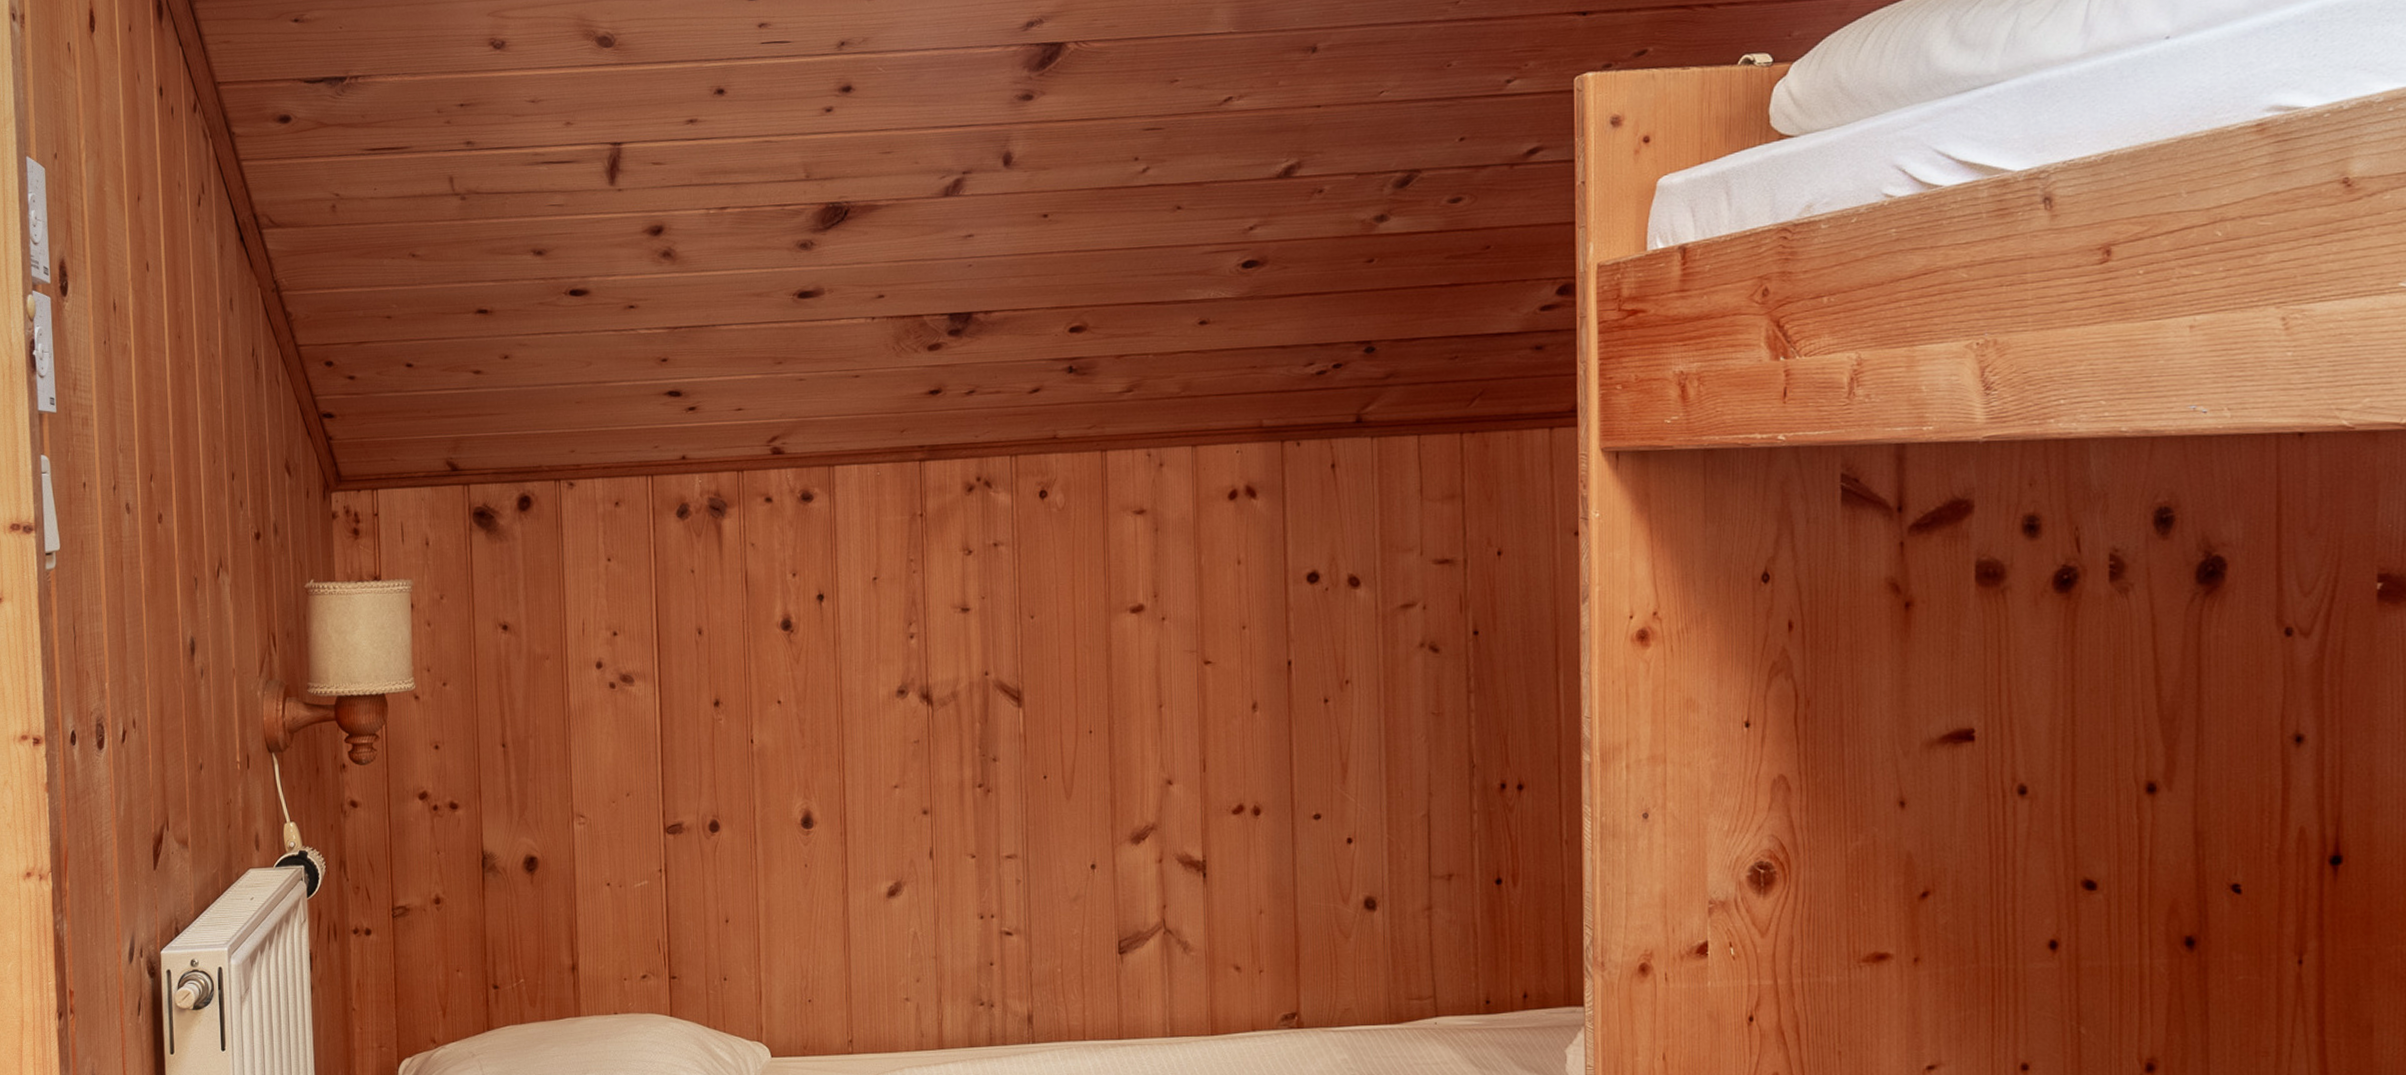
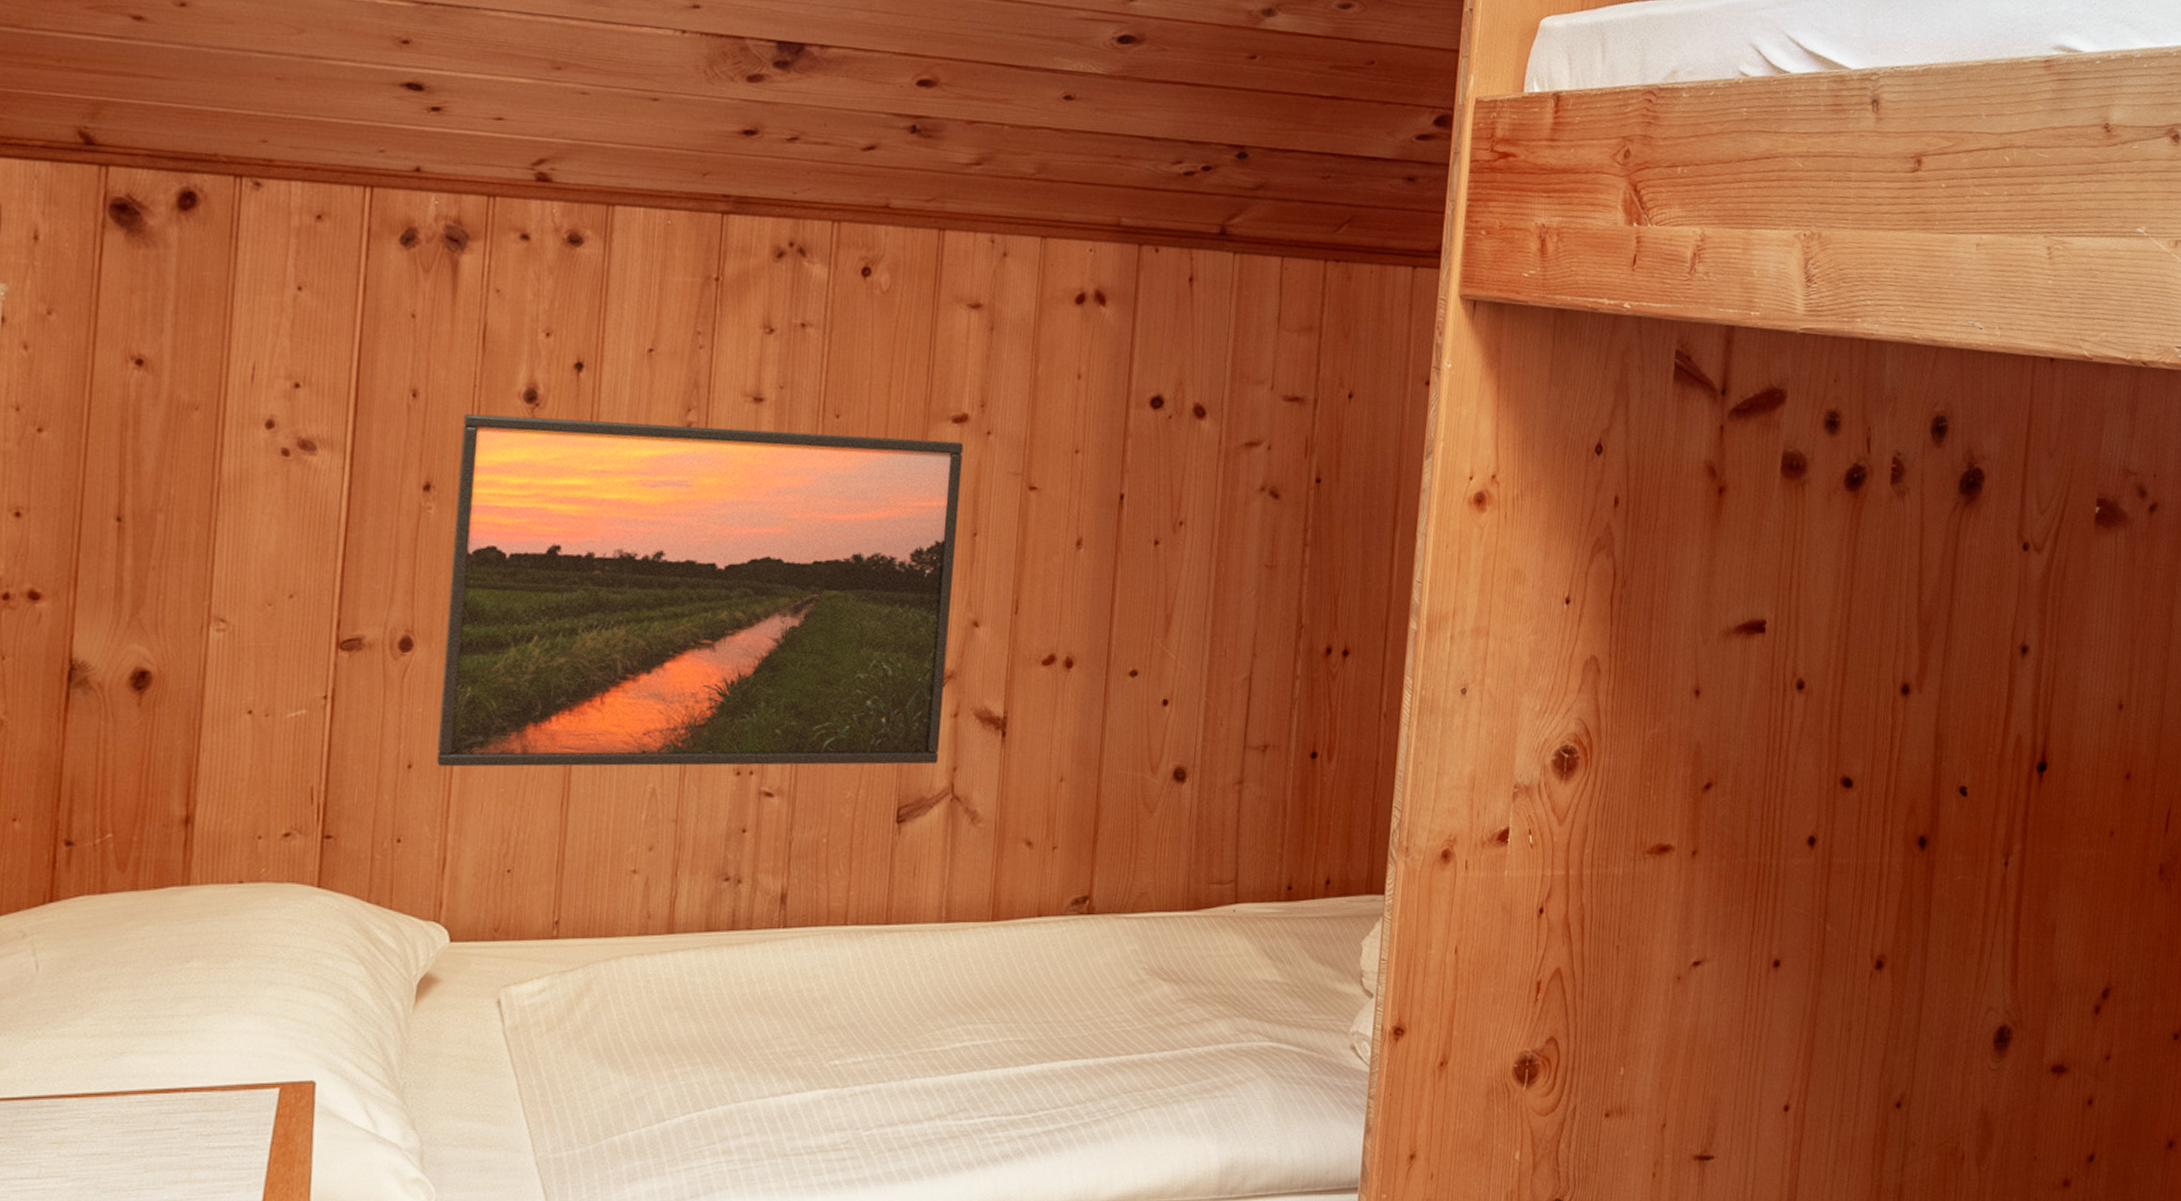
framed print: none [737,628,1149,920] -> present [435,413,964,767]

